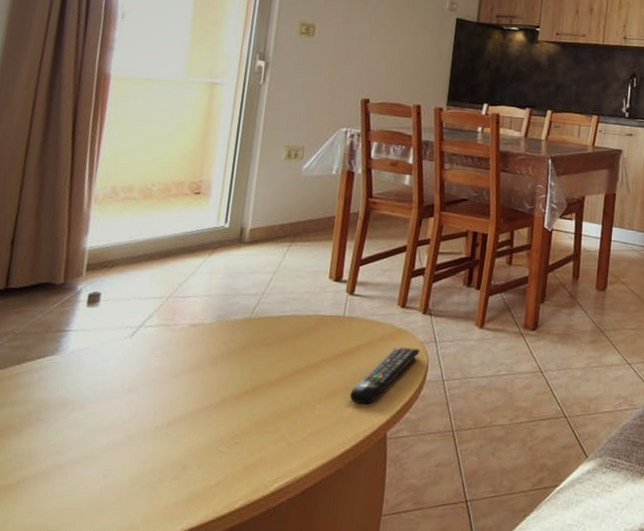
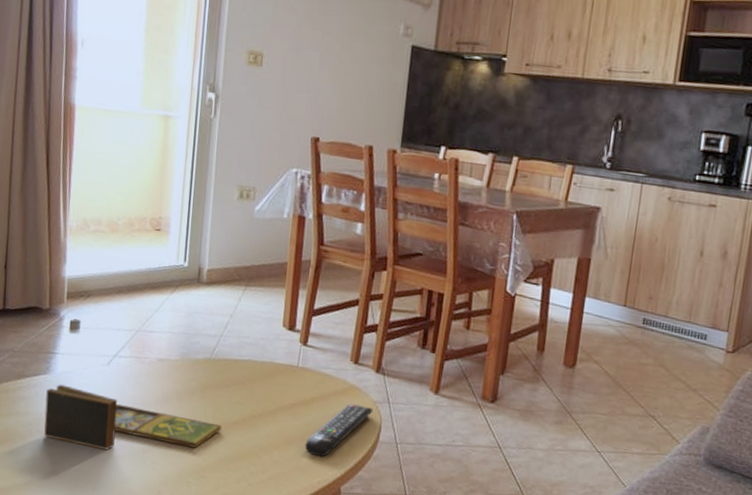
board game: none [46,364,260,430] -> present [44,384,222,450]

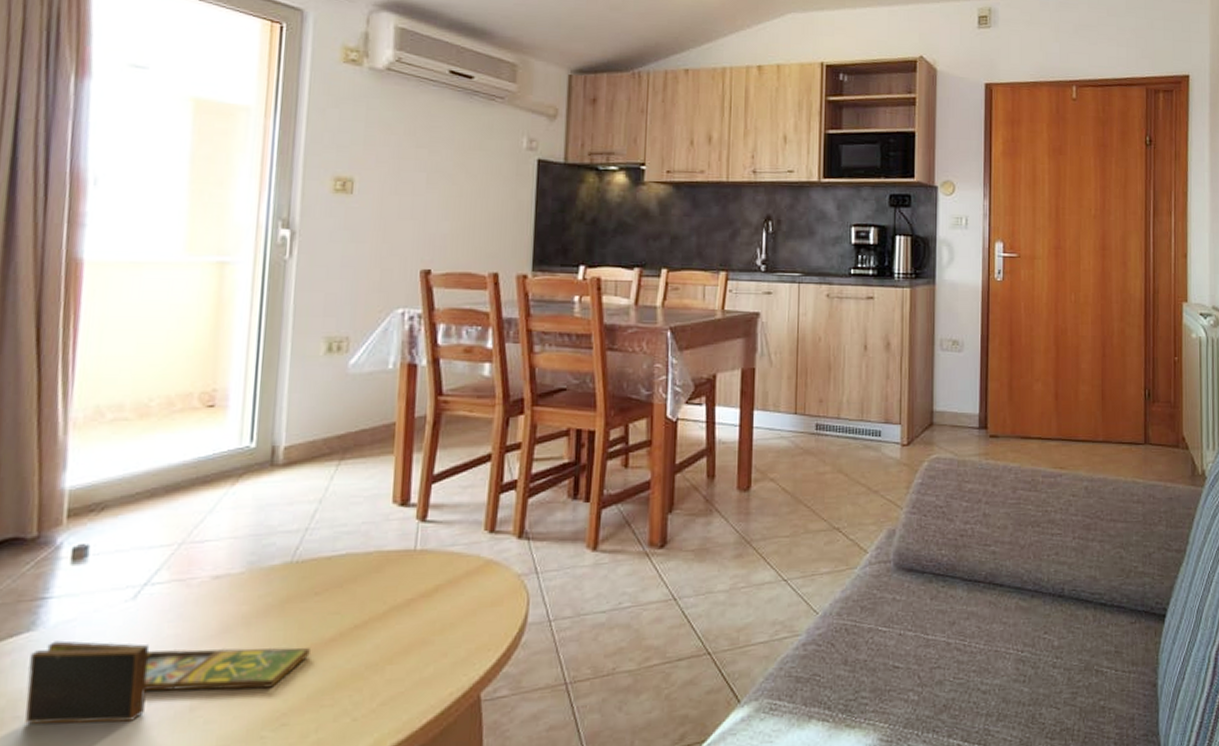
remote control: present [305,403,374,457] -> none [429,583,518,661]

